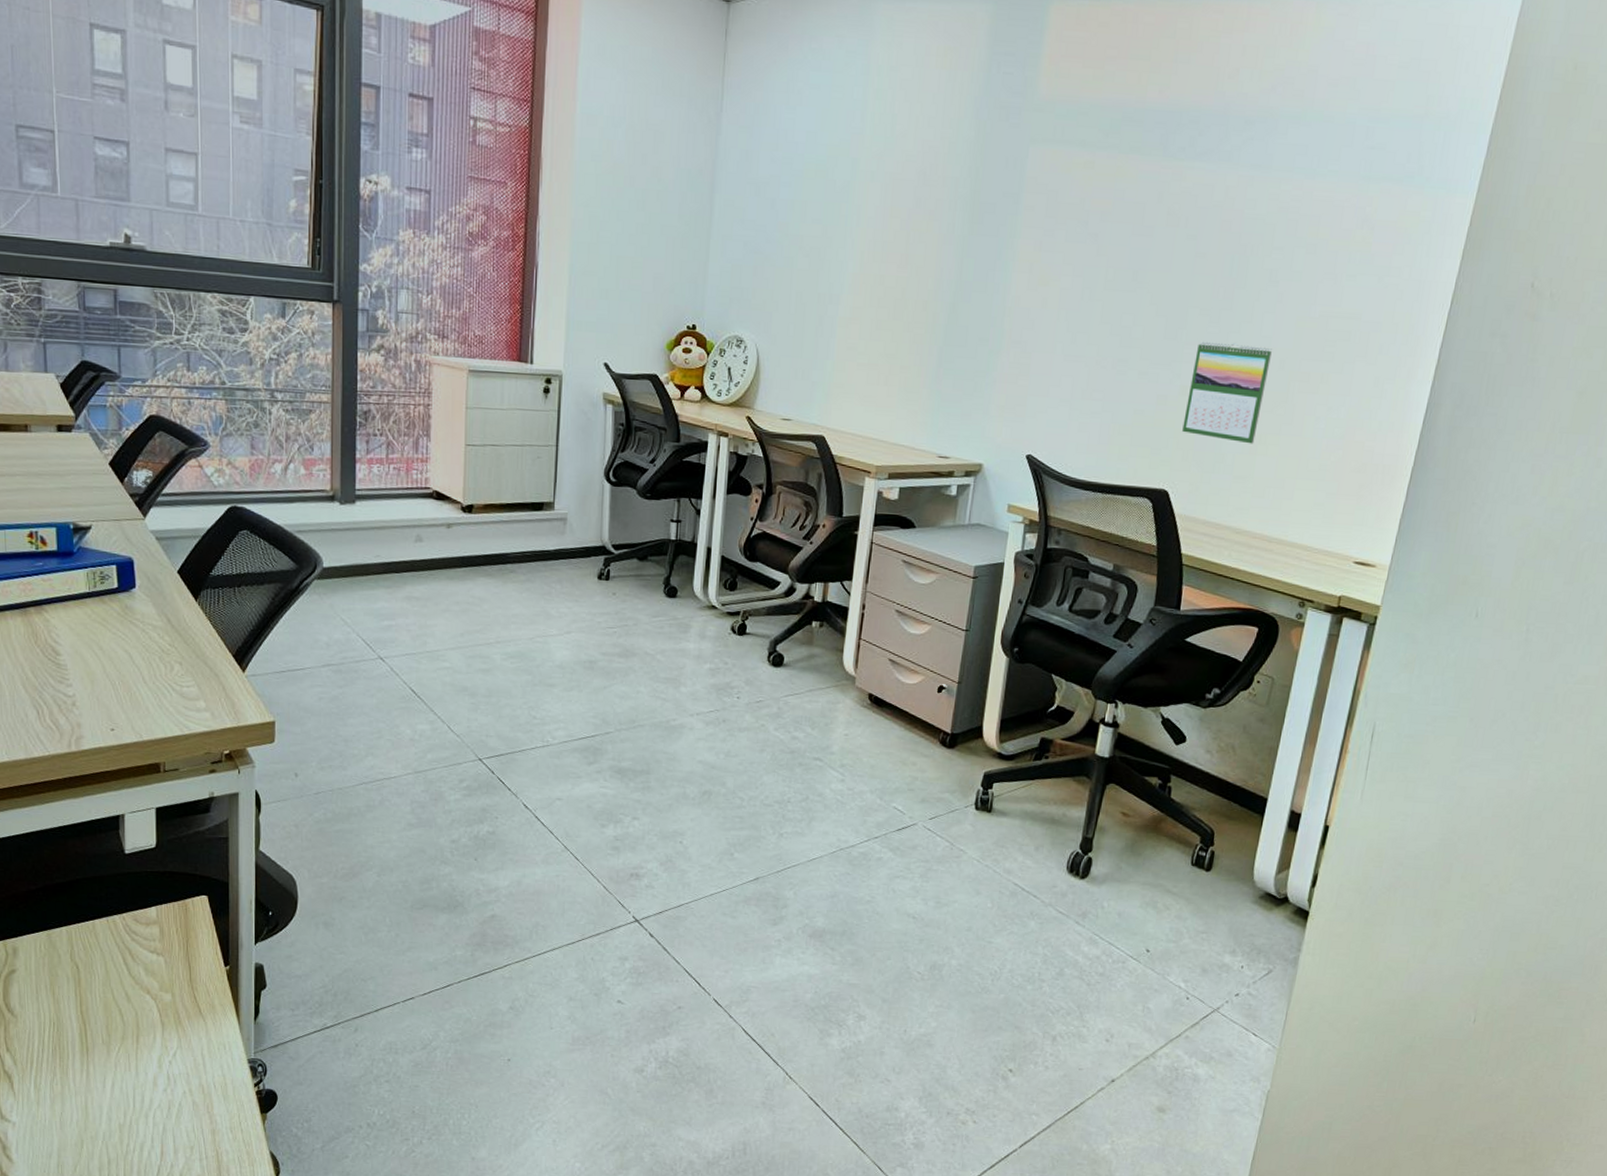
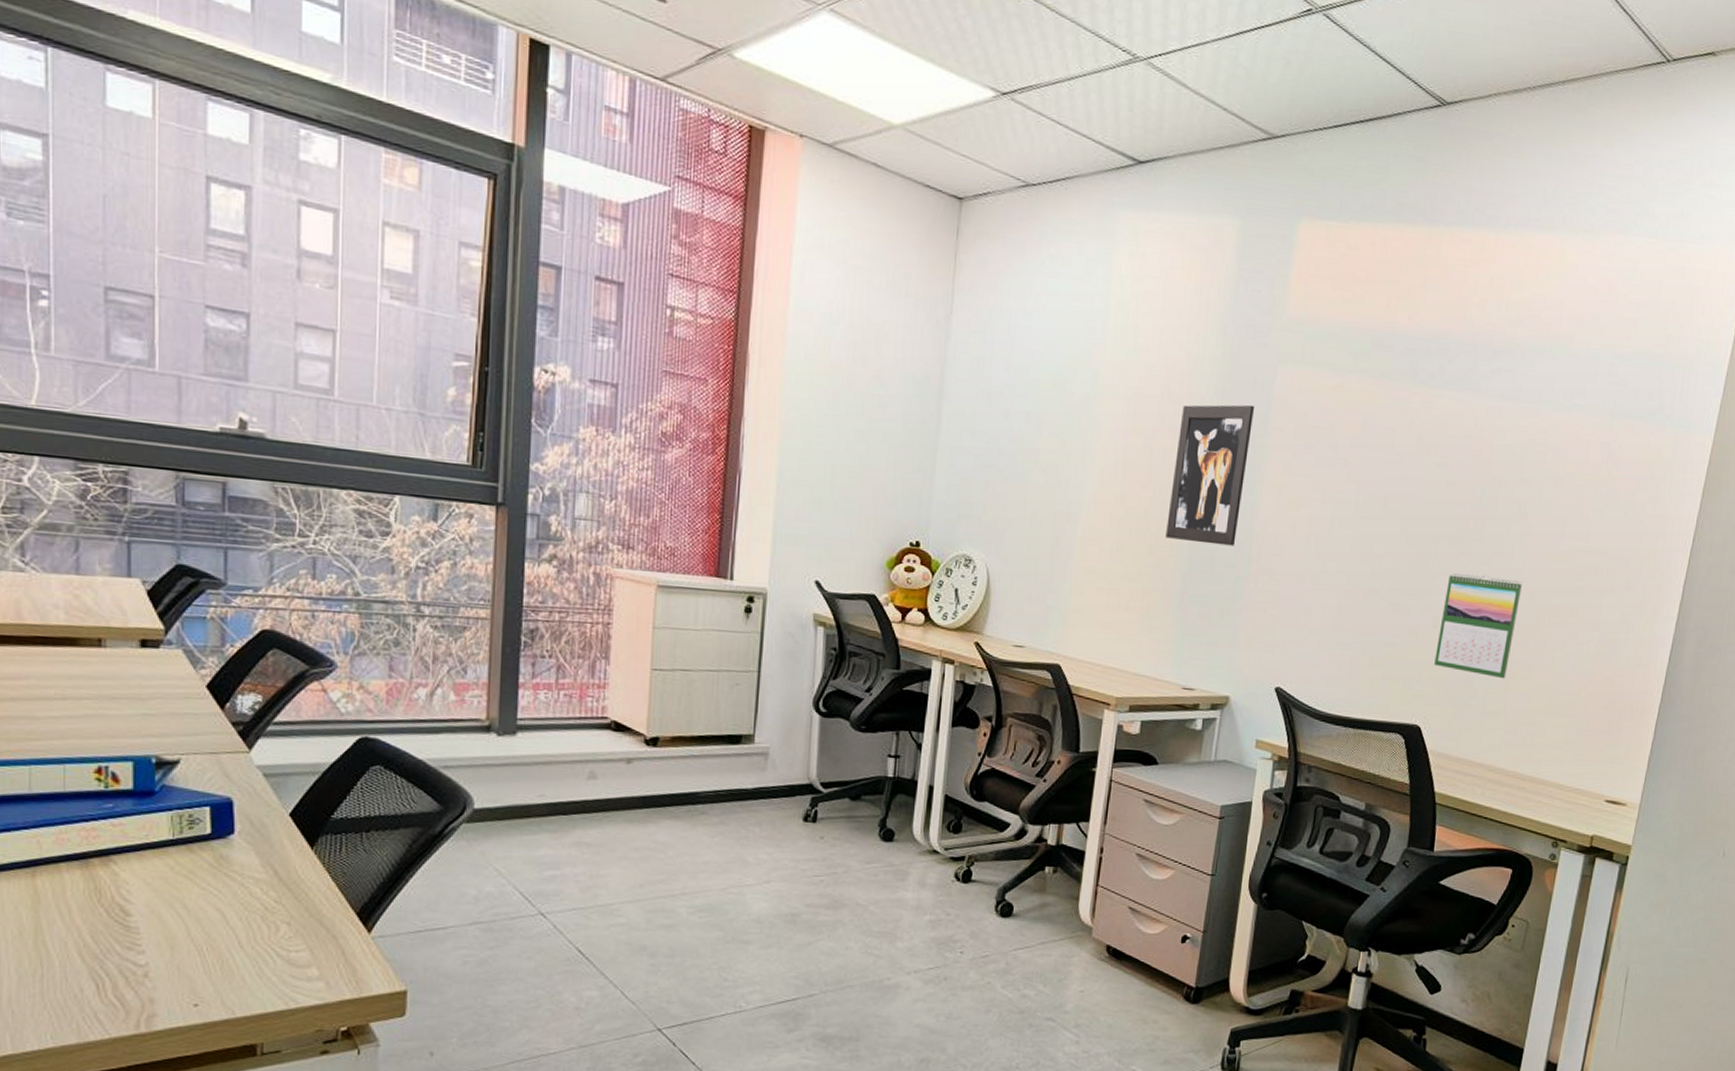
wall art: none [922,184,1006,321] -> present [1166,404,1254,546]

